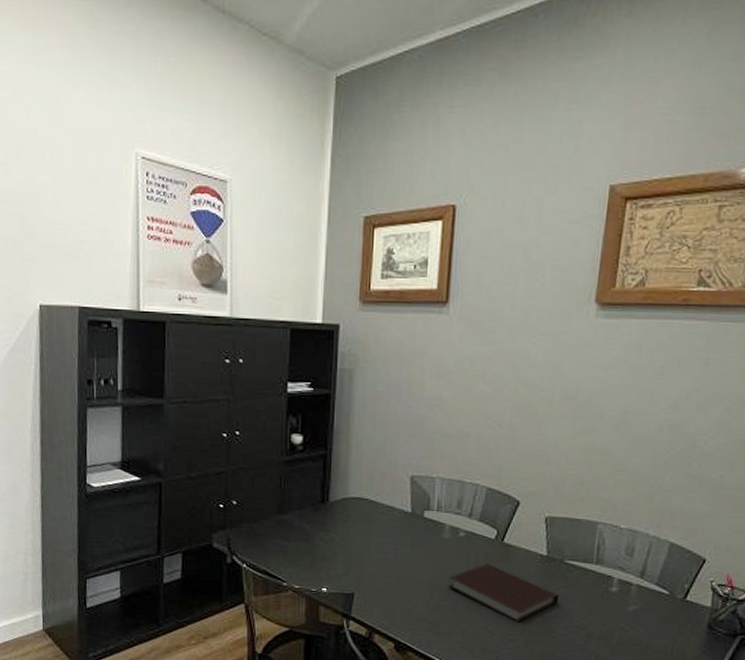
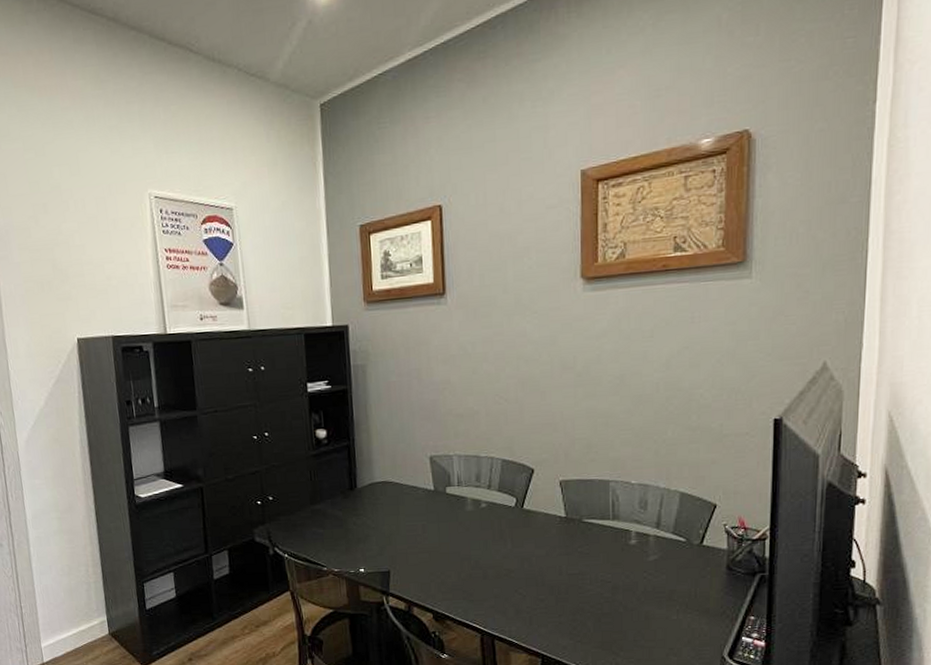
notebook: present [448,563,559,624] -> none [476,530,582,584]

